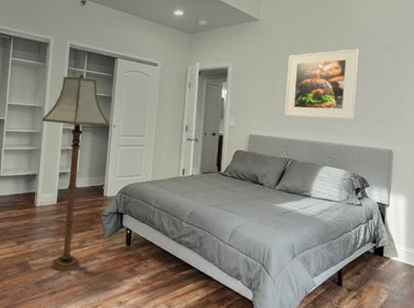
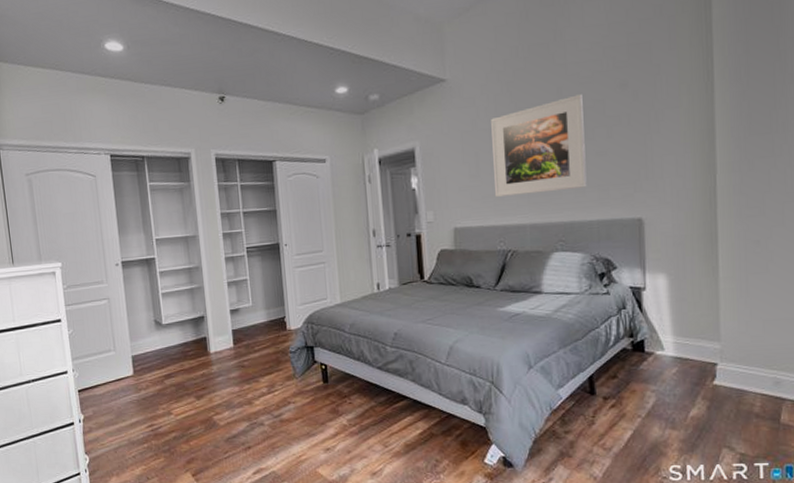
floor lamp: present [42,73,109,271] -> none [198,186,279,423]

